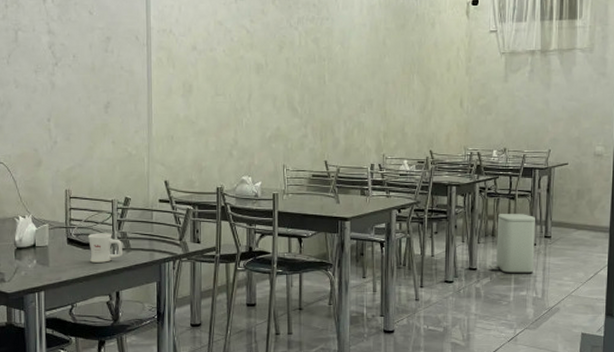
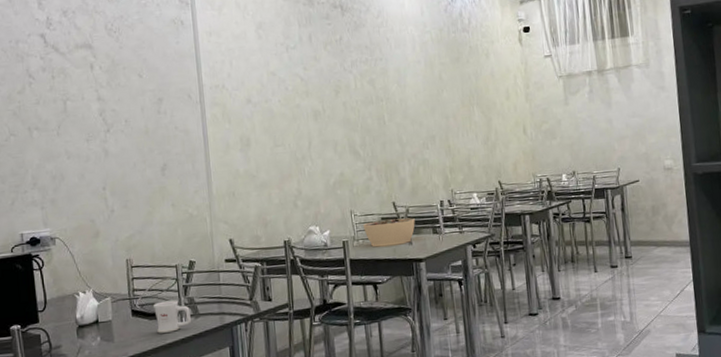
salad: none [294,176,344,203] -> present [363,217,415,247]
pedal bin: present [488,214,535,274] -> none [572,236,619,300]

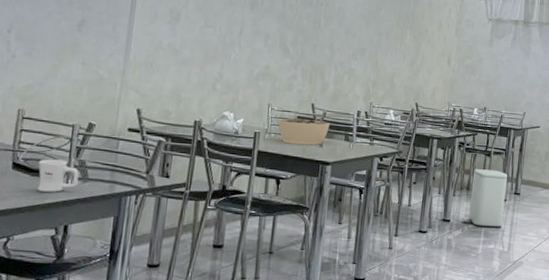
pedal bin: none [572,236,619,300] -> present [461,169,507,228]

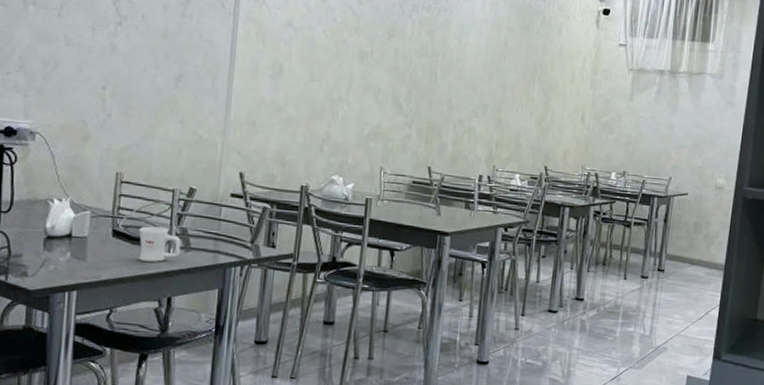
salad: present [278,118,330,146] -> none [391,183,449,214]
pedal bin: present [461,169,507,228] -> none [596,241,650,309]

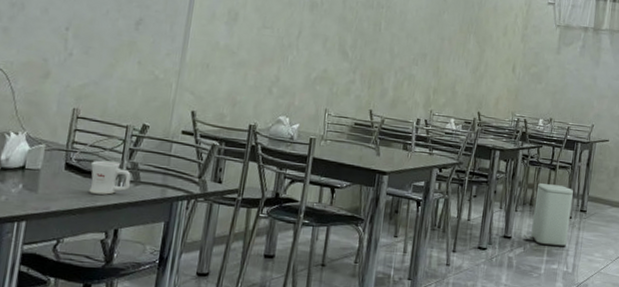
pedal bin: none [596,241,650,309] -> present [523,183,573,247]

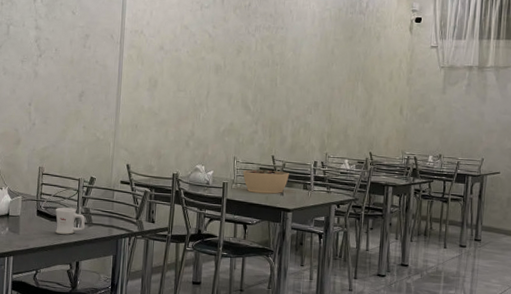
salad: none [334,124,388,154] -> present [243,169,289,194]
pedal bin: present [523,183,573,247] -> none [419,215,466,274]

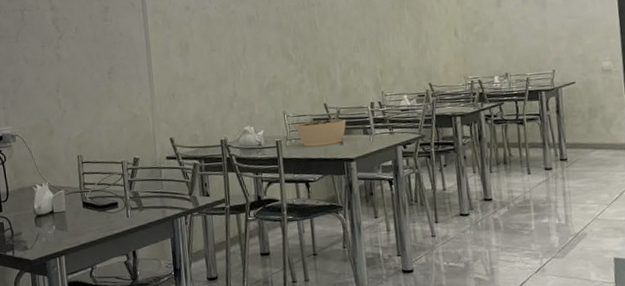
mug: present [55,207,86,235] -> none [101,193,137,224]

